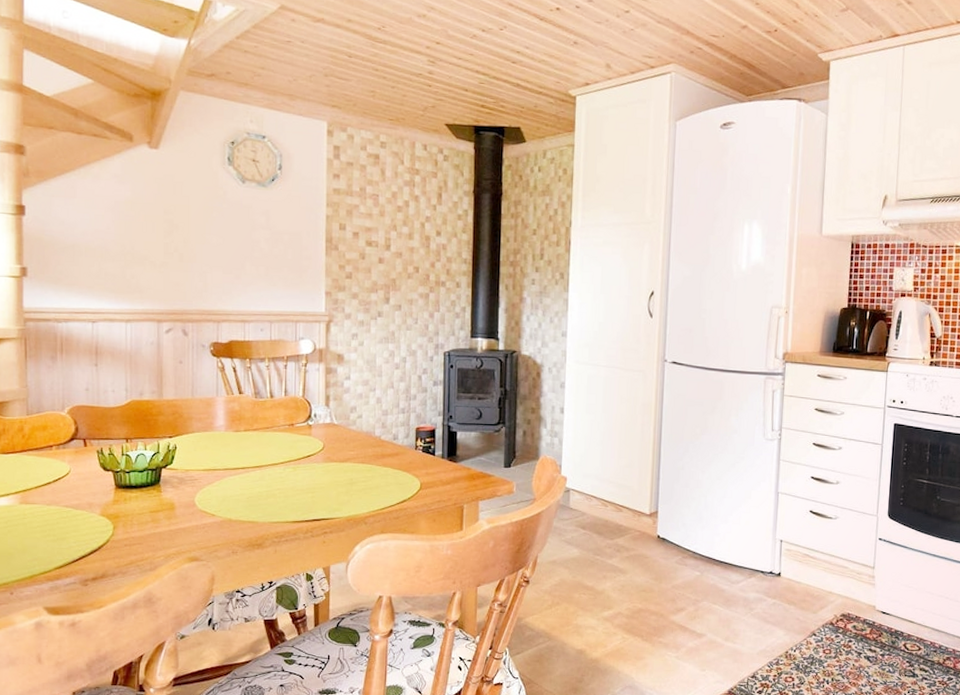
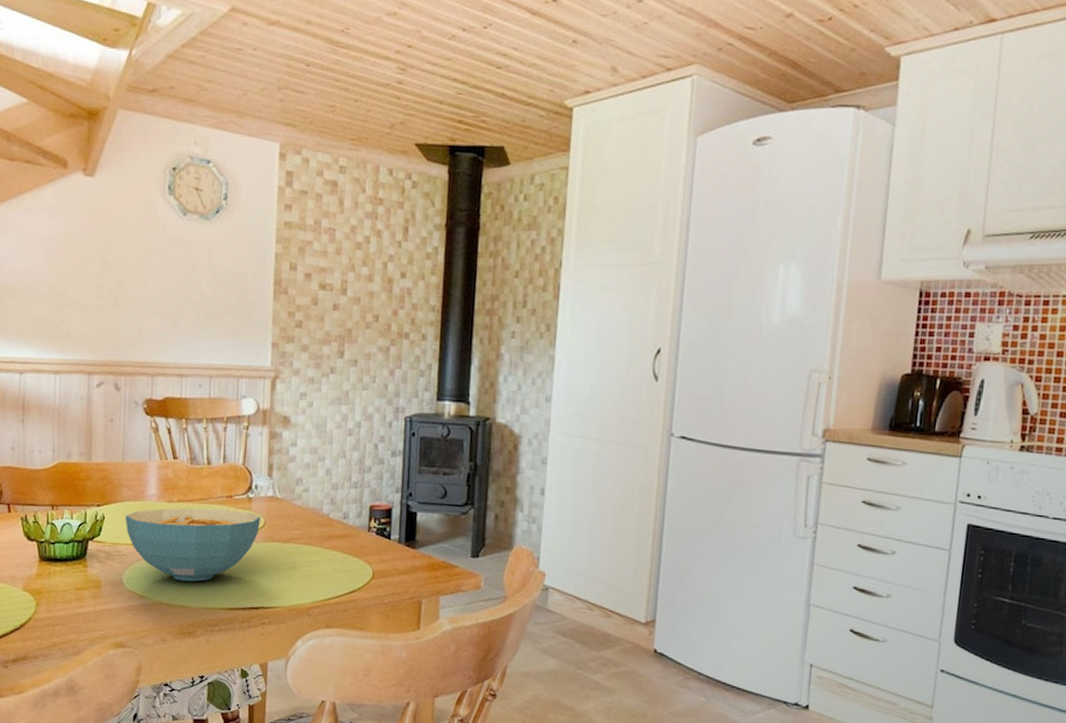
cereal bowl: none [196,435,321,500] -> present [125,507,261,582]

